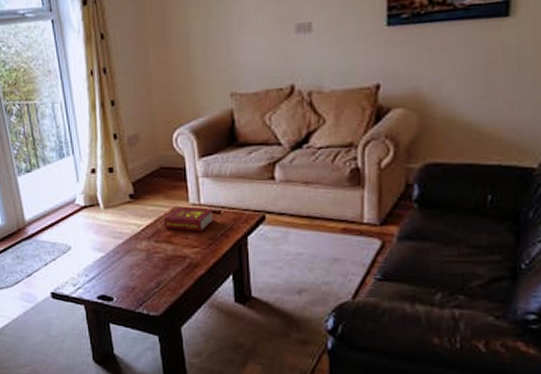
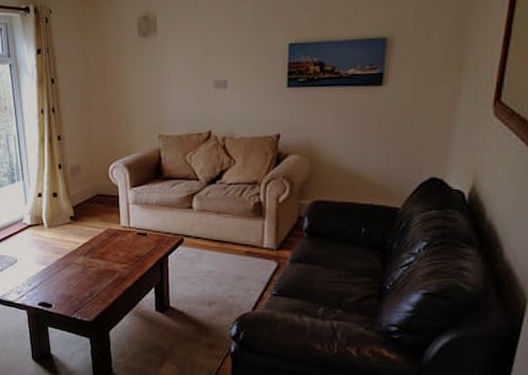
book: present [163,206,214,232] -> none [98,228,141,251]

